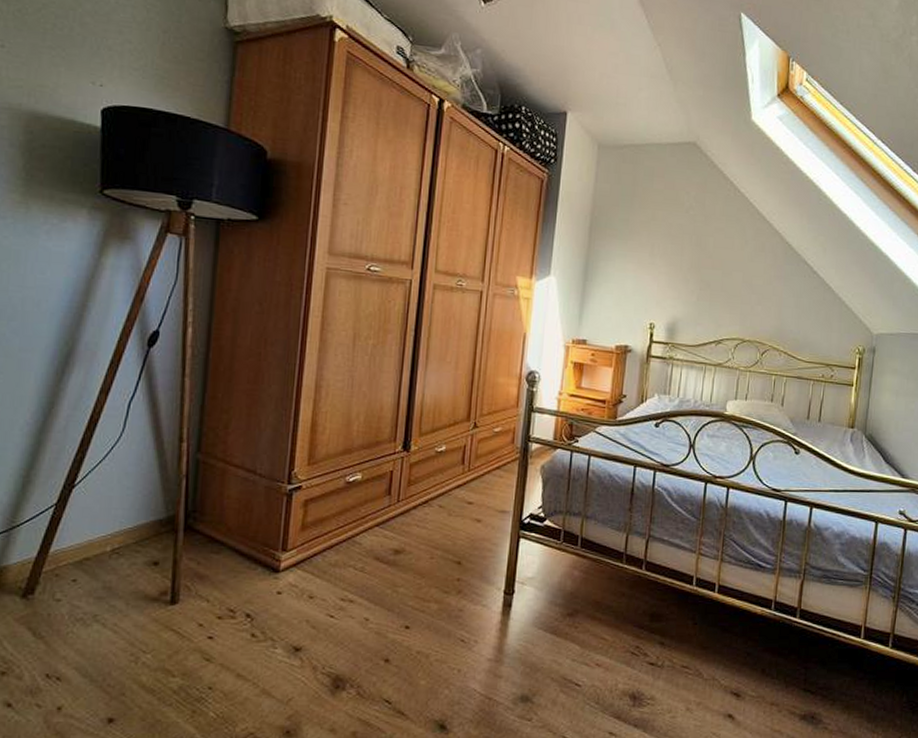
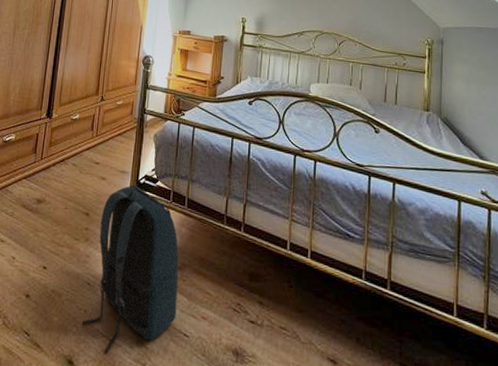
backpack: none [455,526,570,715] -> present [82,185,179,355]

